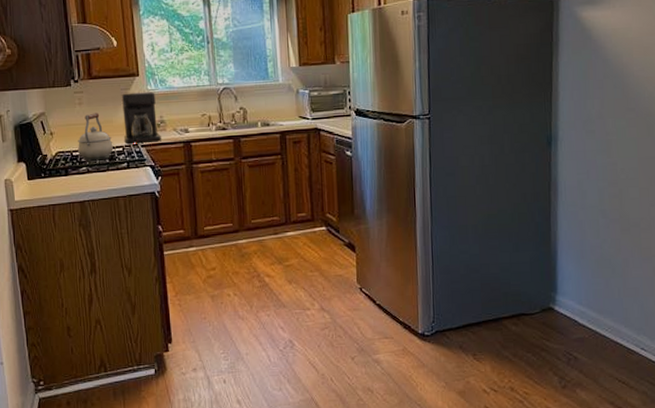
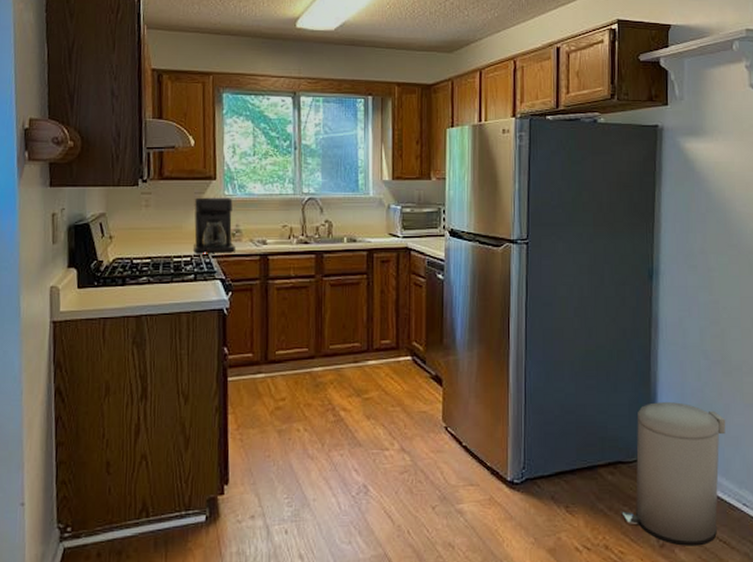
kettle: present [77,113,113,161] -> none [138,217,180,270]
pedal bin: none [525,258,625,387] -> present [621,402,726,546]

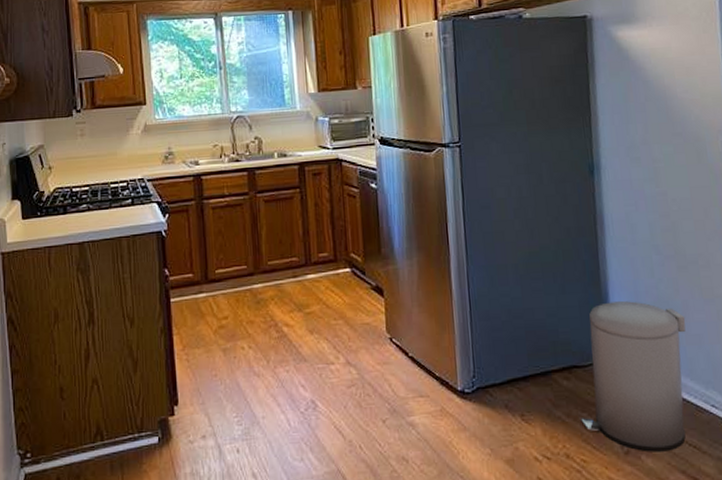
coffee maker: present [192,197,235,254] -> none [126,121,169,179]

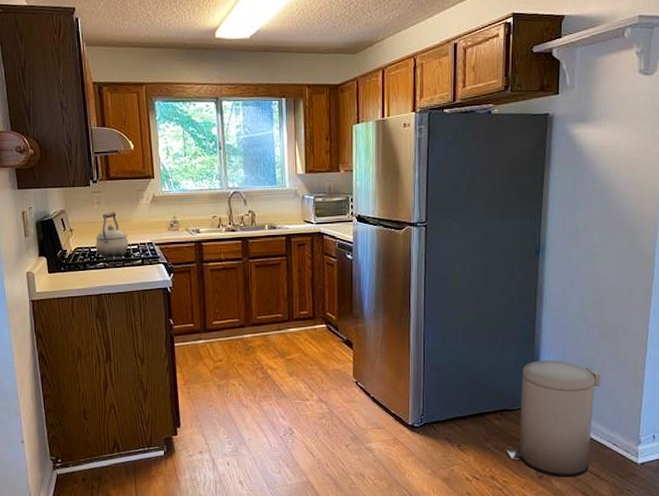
kettle: none [77,144,117,198] -> present [95,212,129,257]

